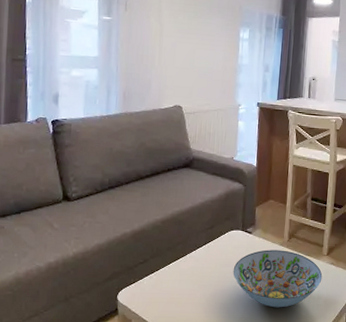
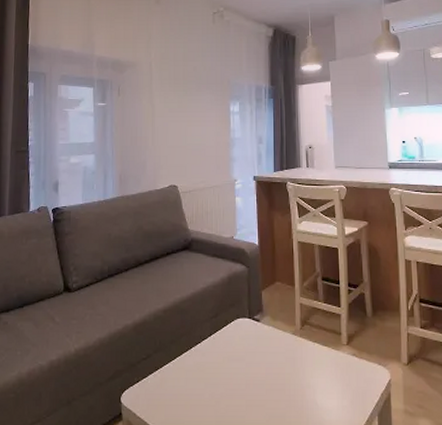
decorative bowl: present [233,250,322,308] -> none [243,340,345,410]

